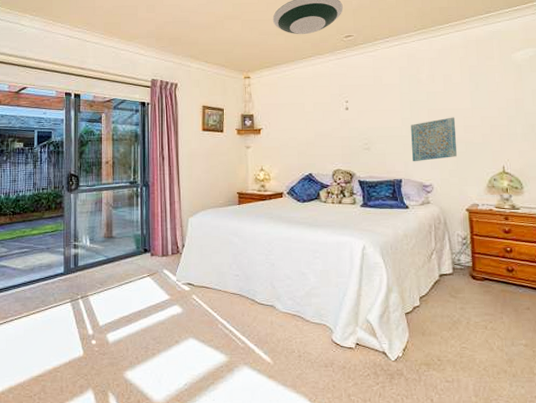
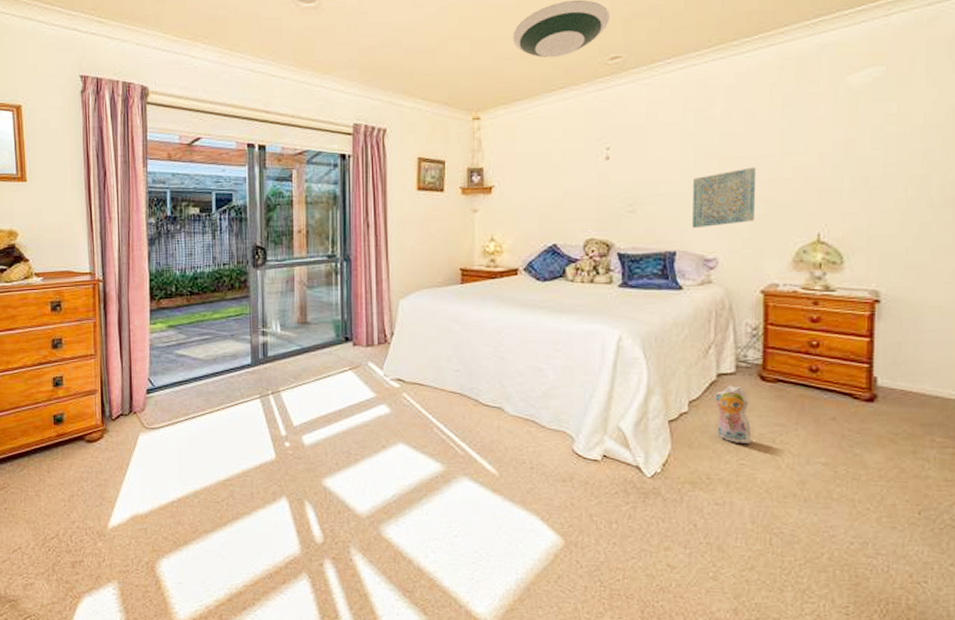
plush toy: none [439,283,470,330] -> present [715,385,752,443]

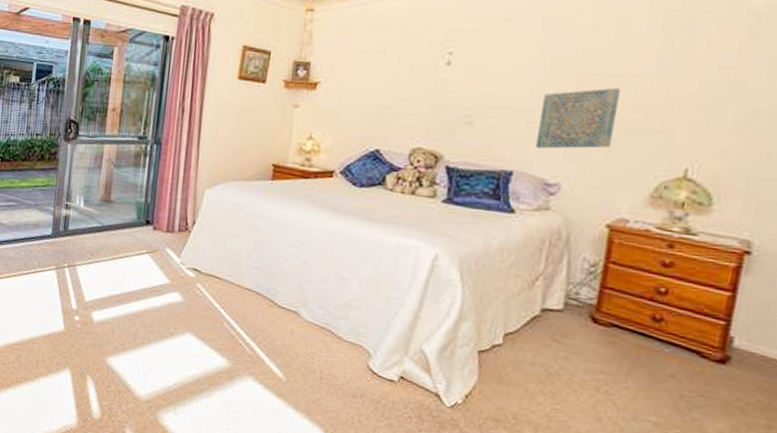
plush toy: present [715,385,752,443] -> none [532,322,574,388]

